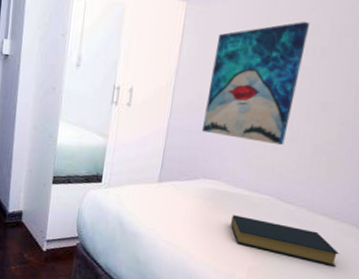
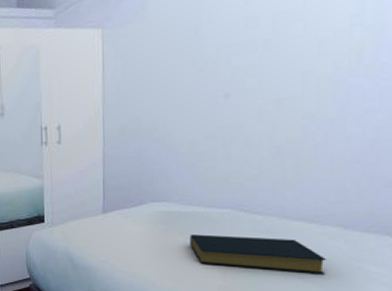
wall art: present [201,21,309,146] -> none [140,17,245,156]

